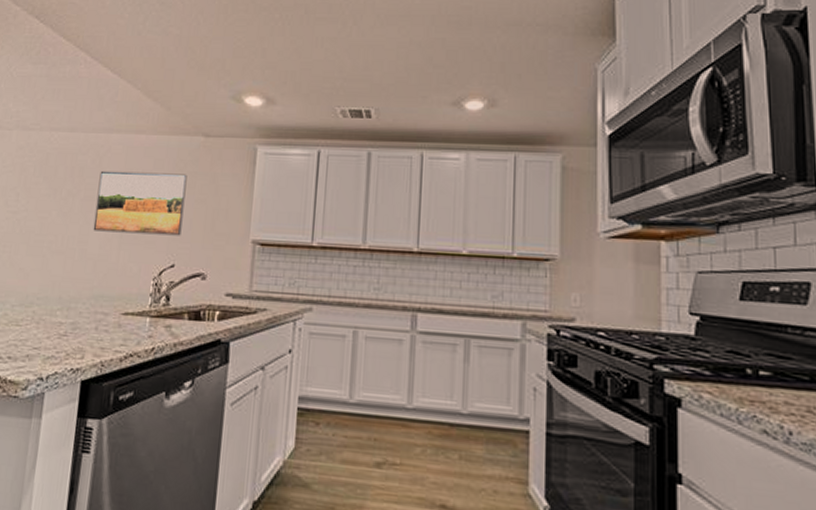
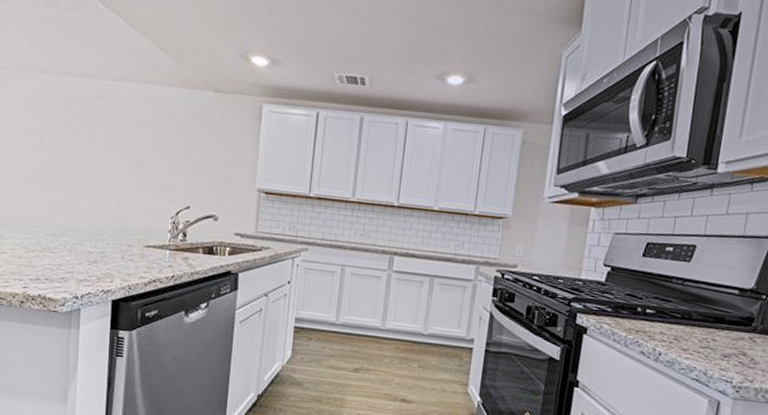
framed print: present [93,170,187,236] -> none [114,117,199,182]

